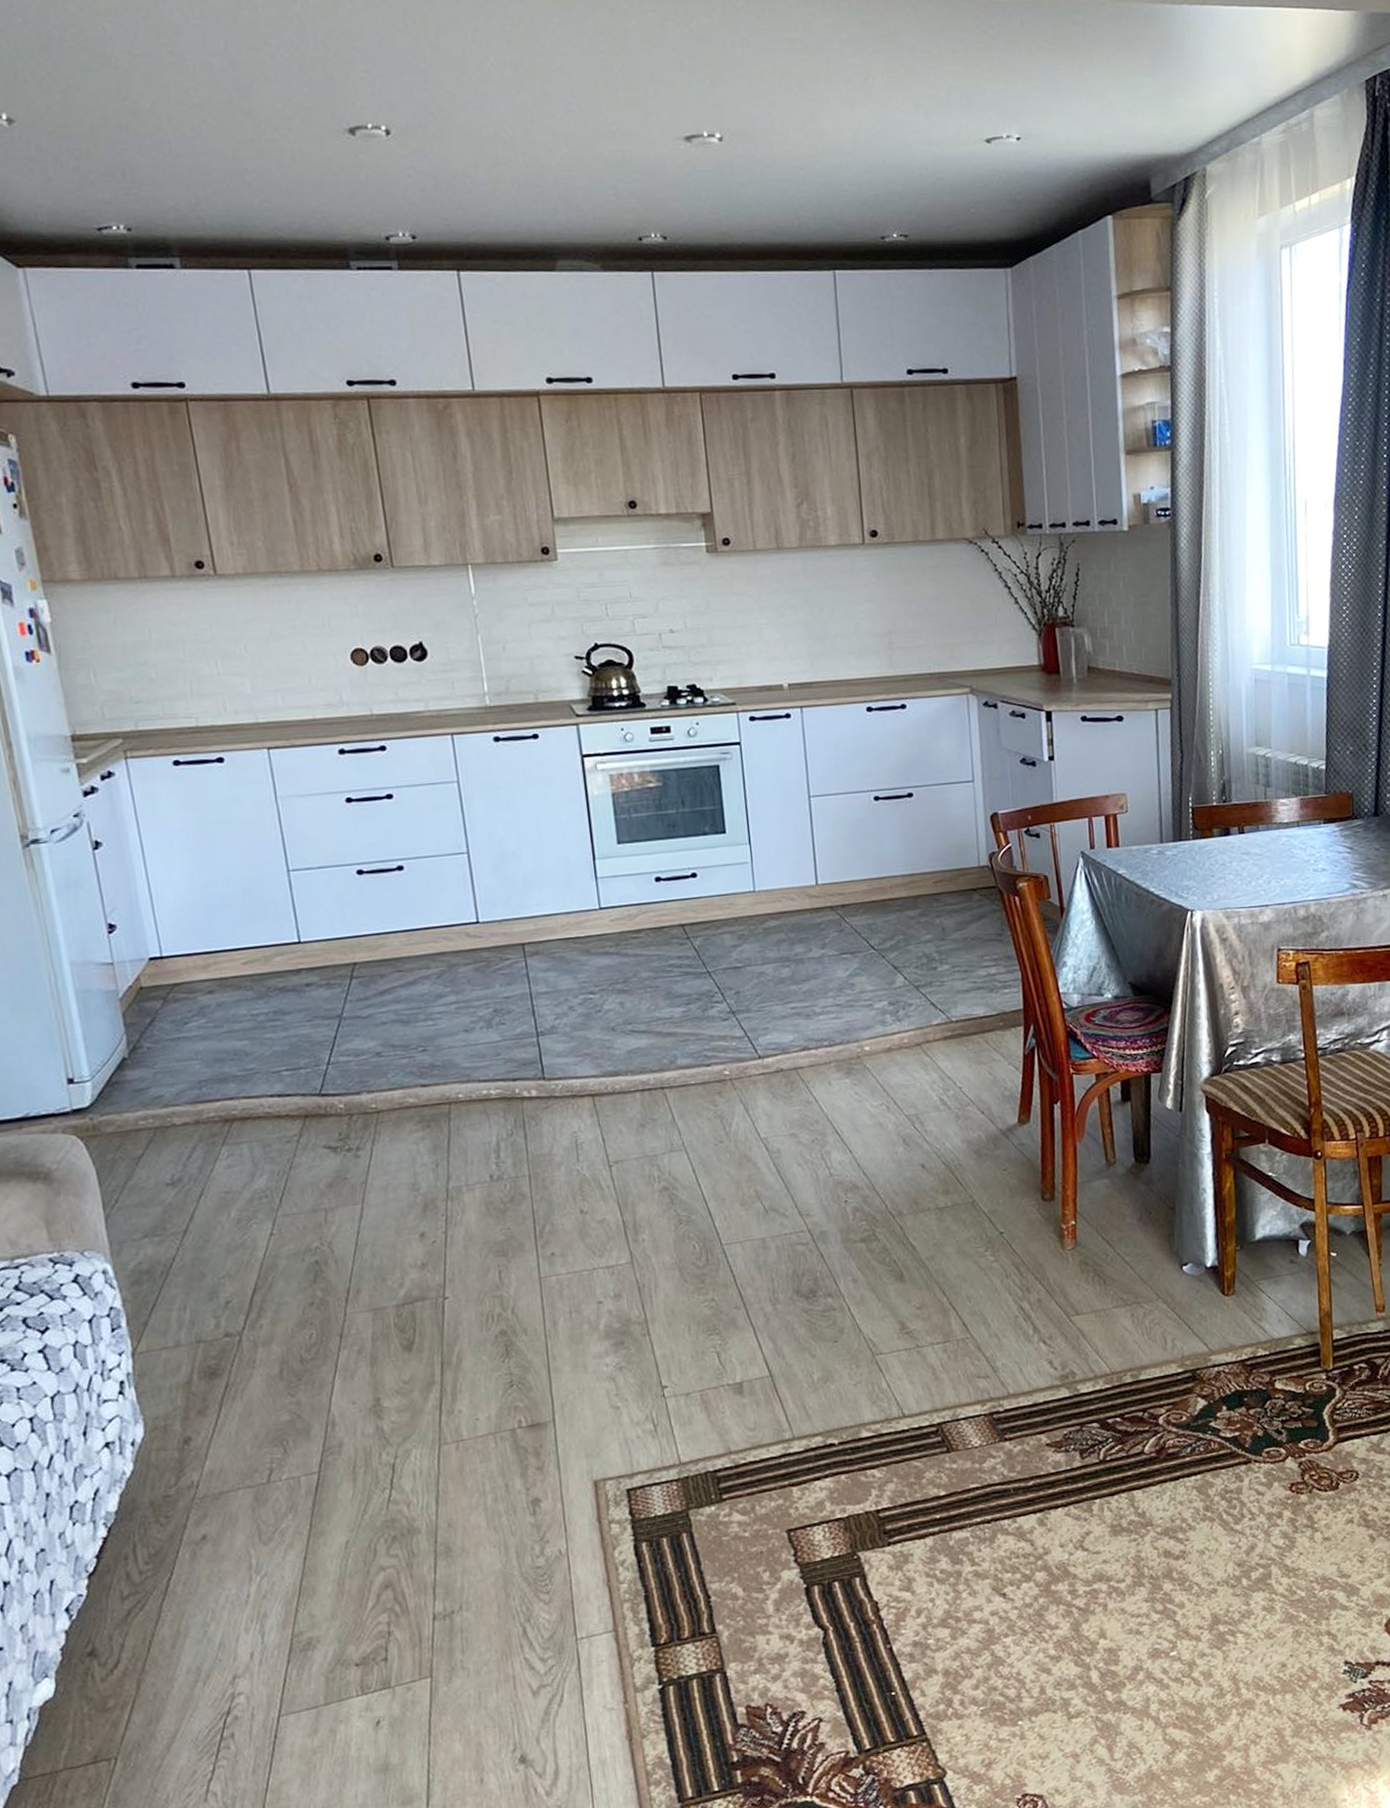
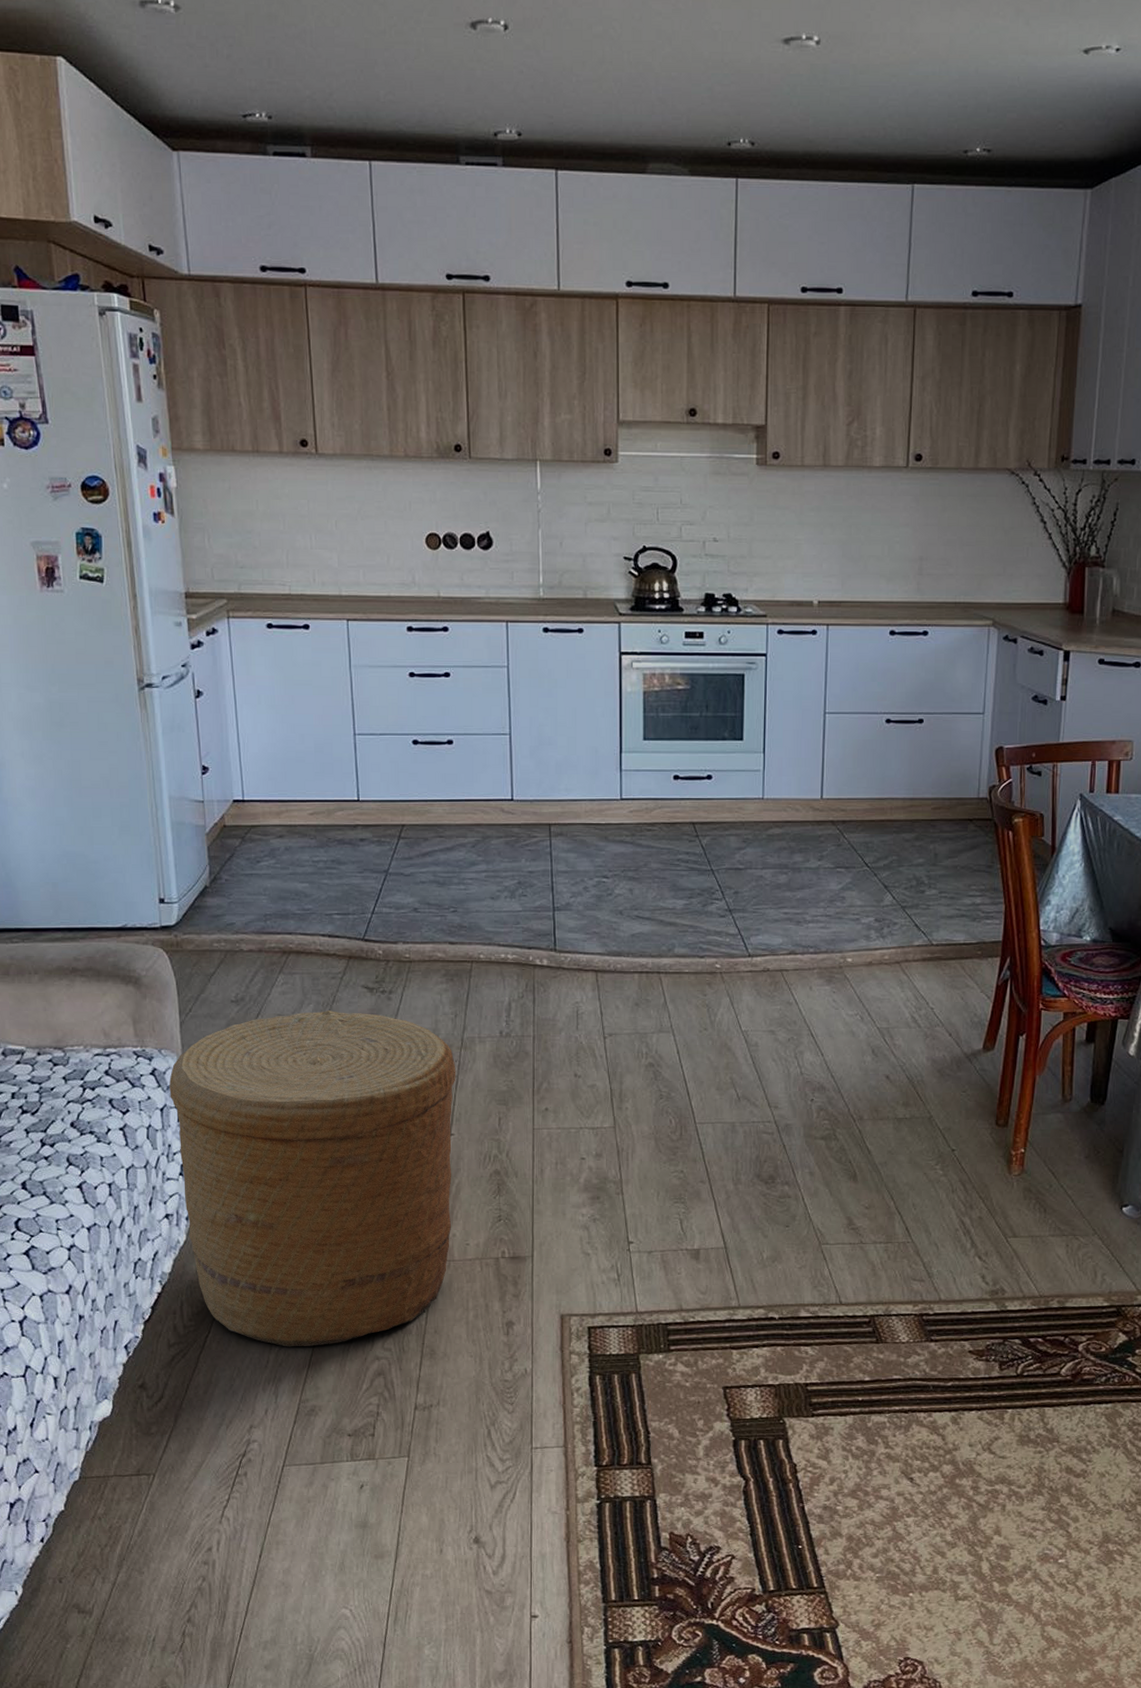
basket: none [97,1176,457,1575] -> present [169,1010,456,1347]

